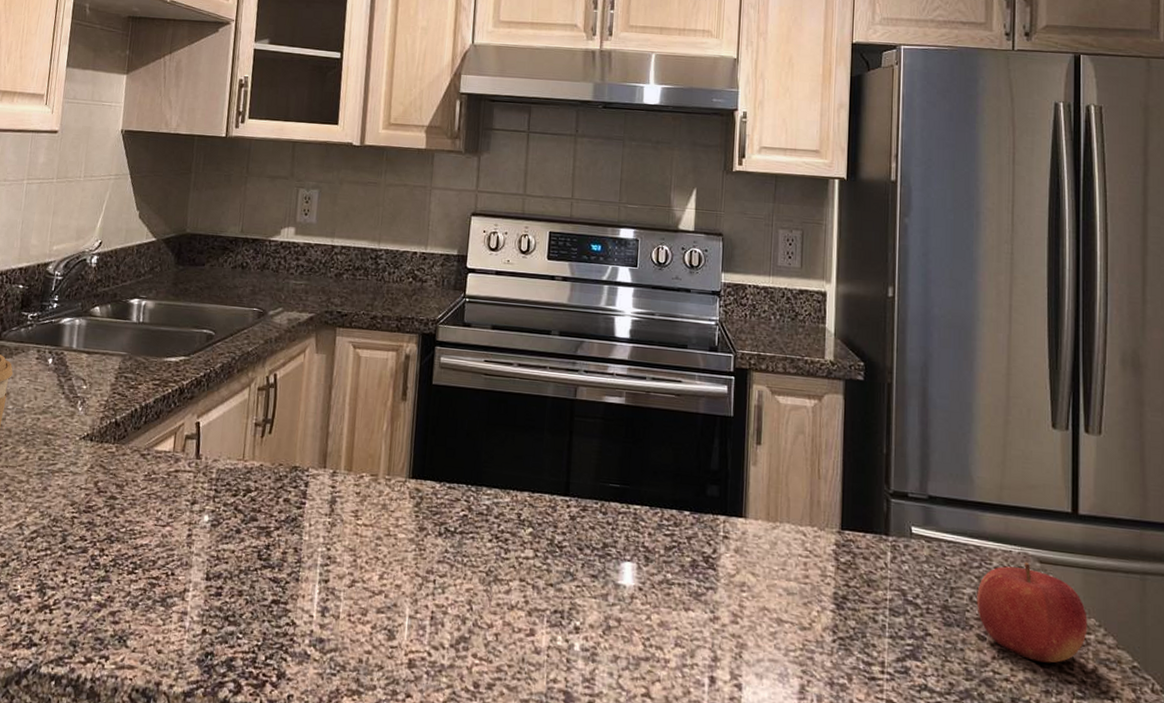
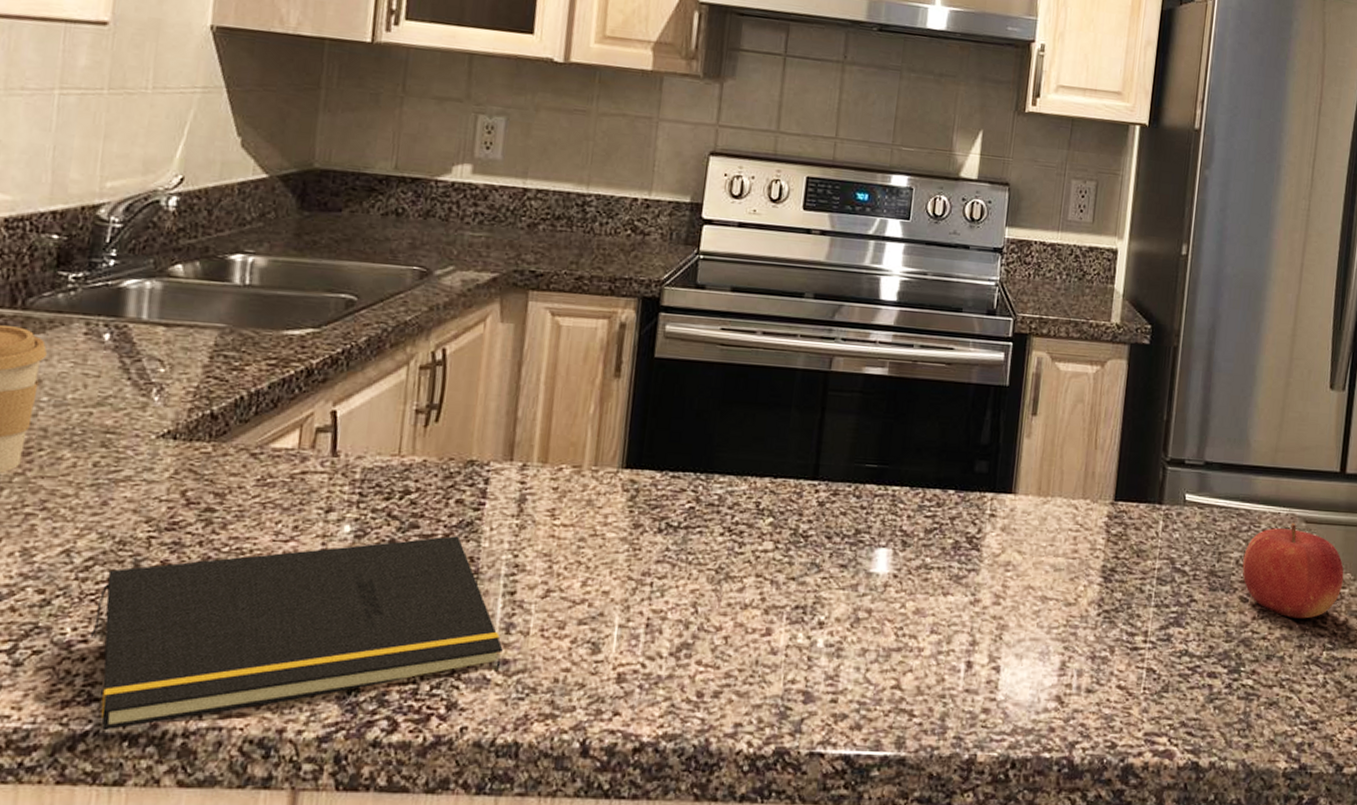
notepad: none [32,529,320,671] -> present [89,536,503,731]

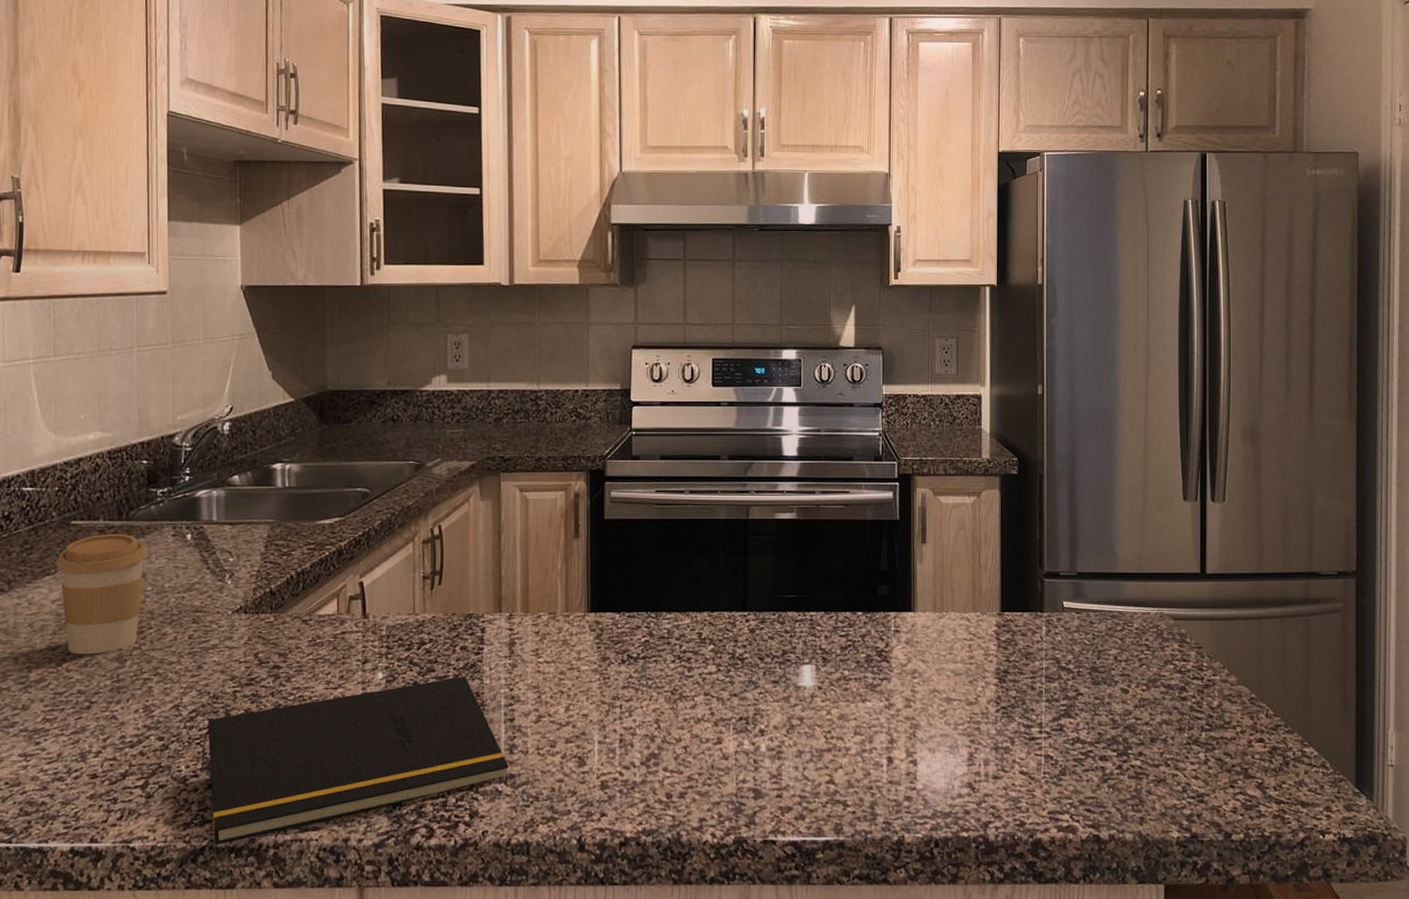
fruit: present [1242,522,1344,619] -> none [1120,620,1214,705]

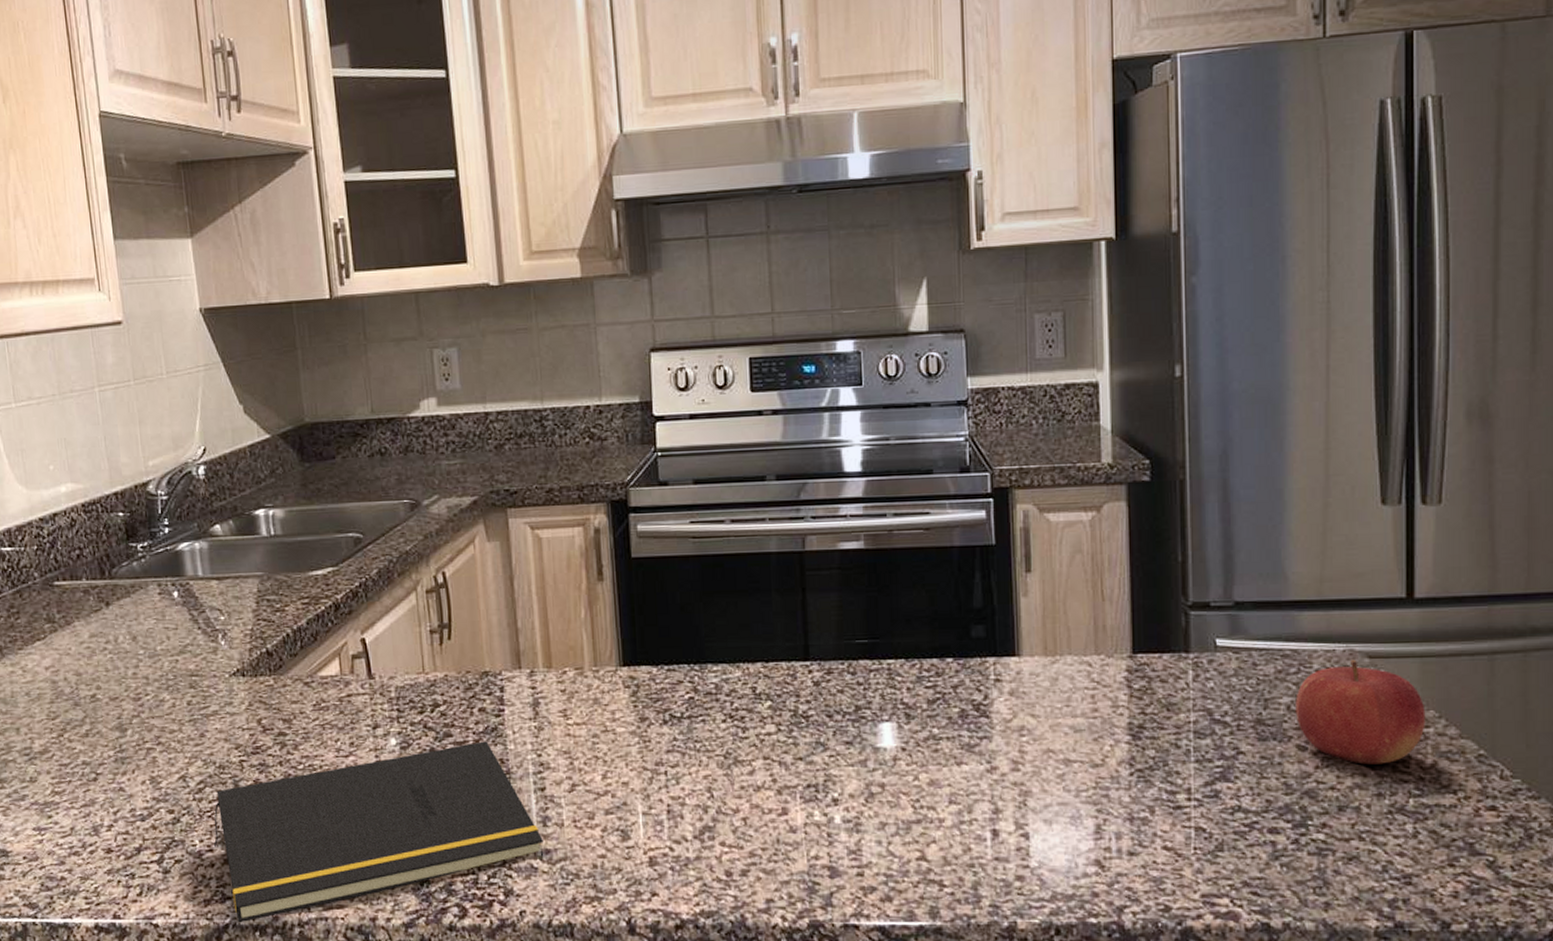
coffee cup: present [56,534,148,655] -> none [44,594,136,724]
fruit: none [1120,620,1214,705] -> present [1295,659,1426,765]

